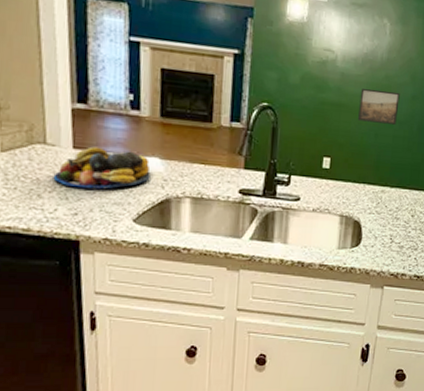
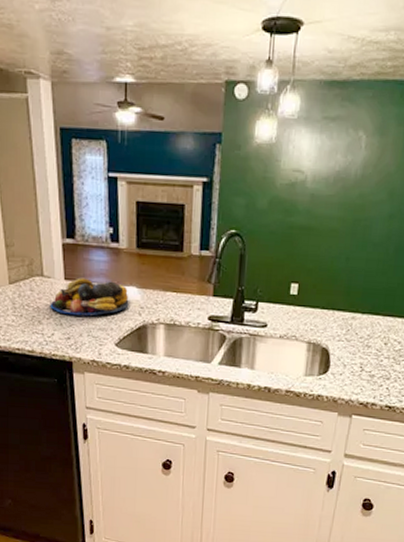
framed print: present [358,89,400,125] -> none [328,210,375,247]

